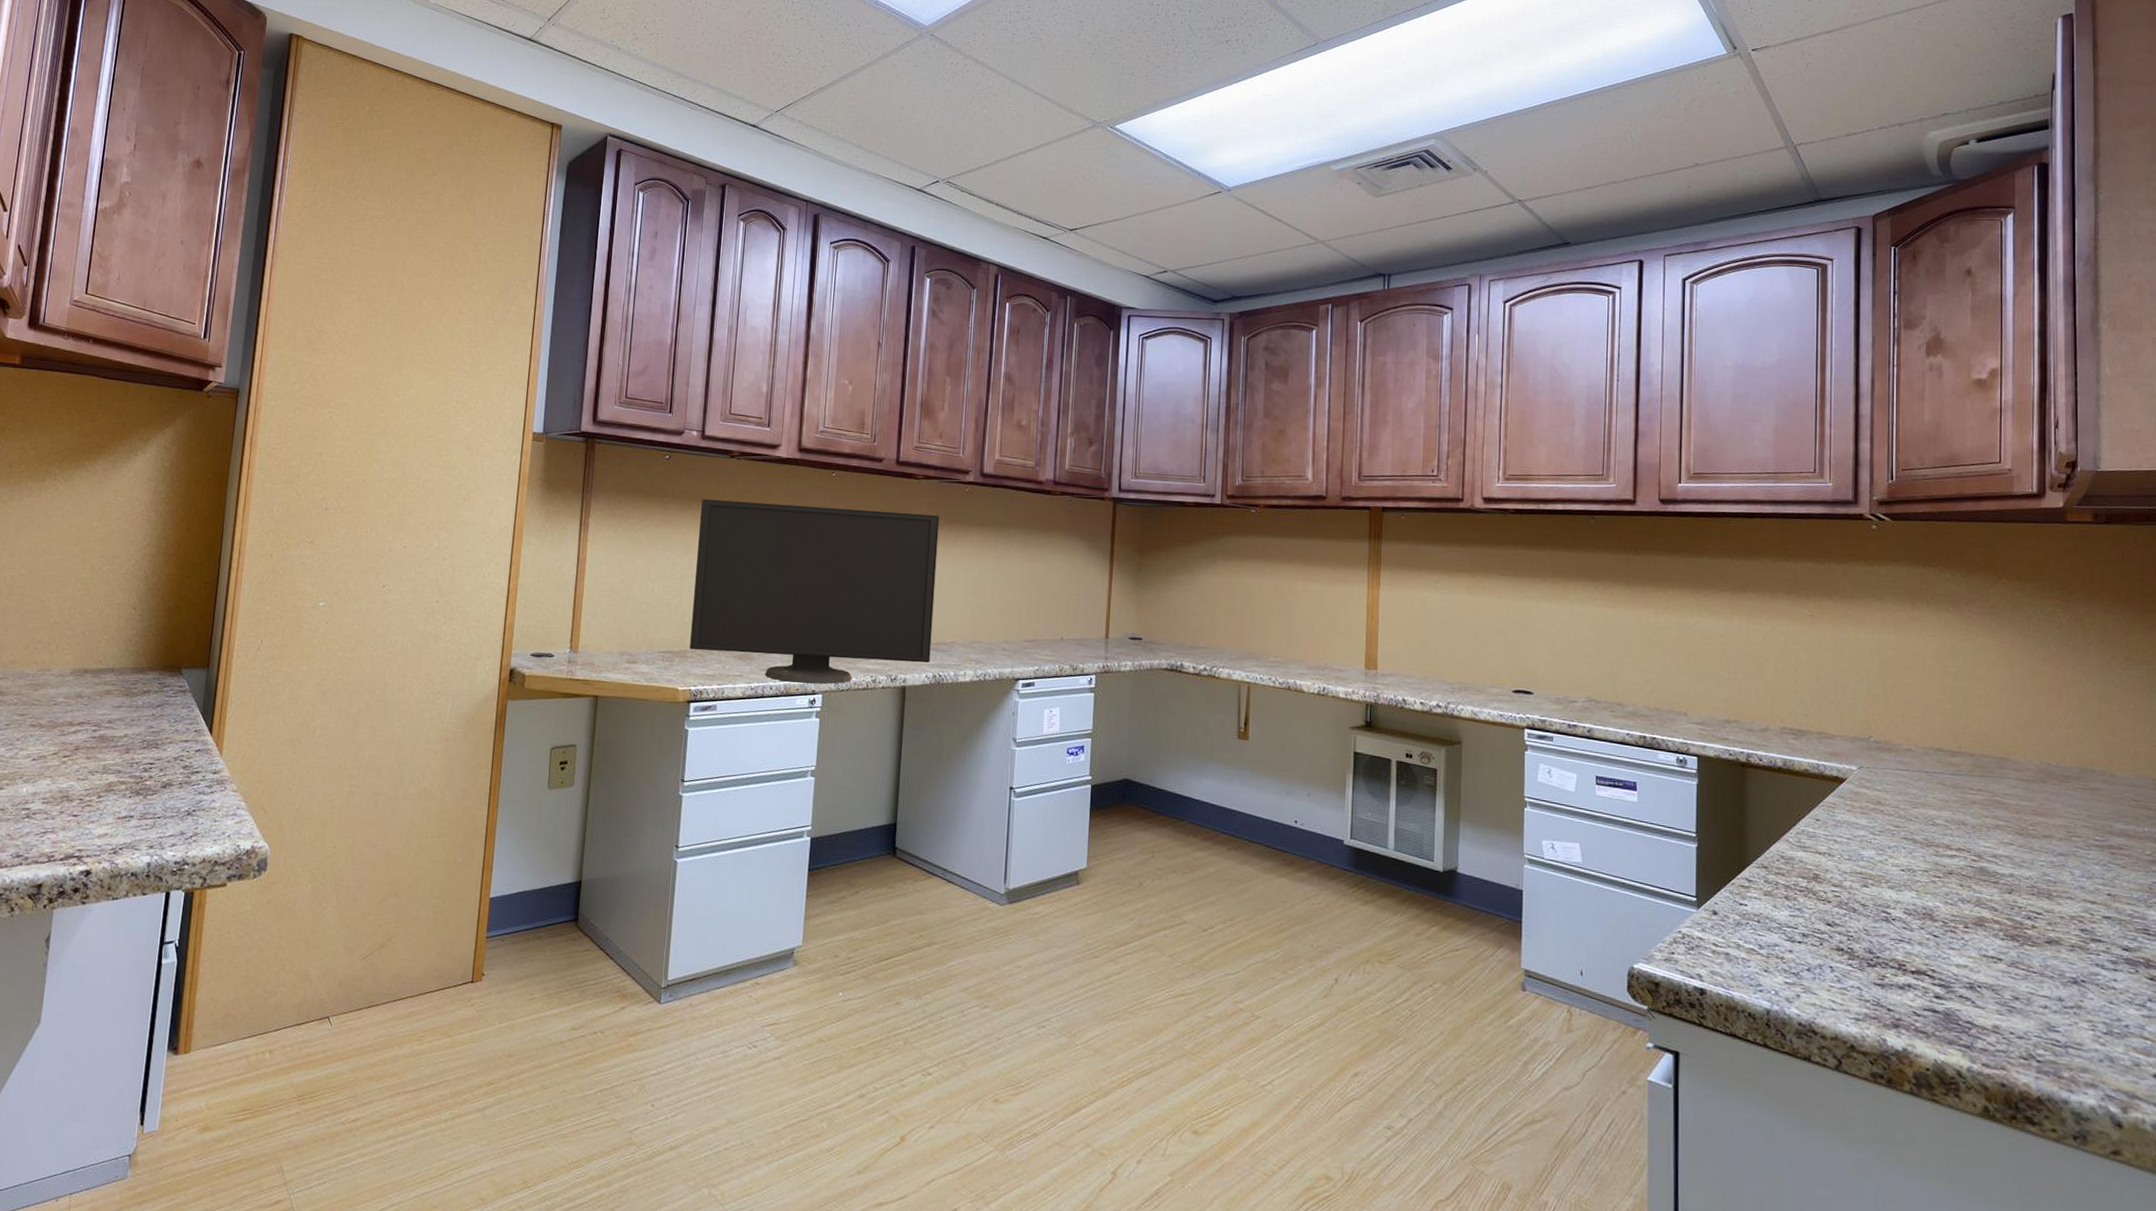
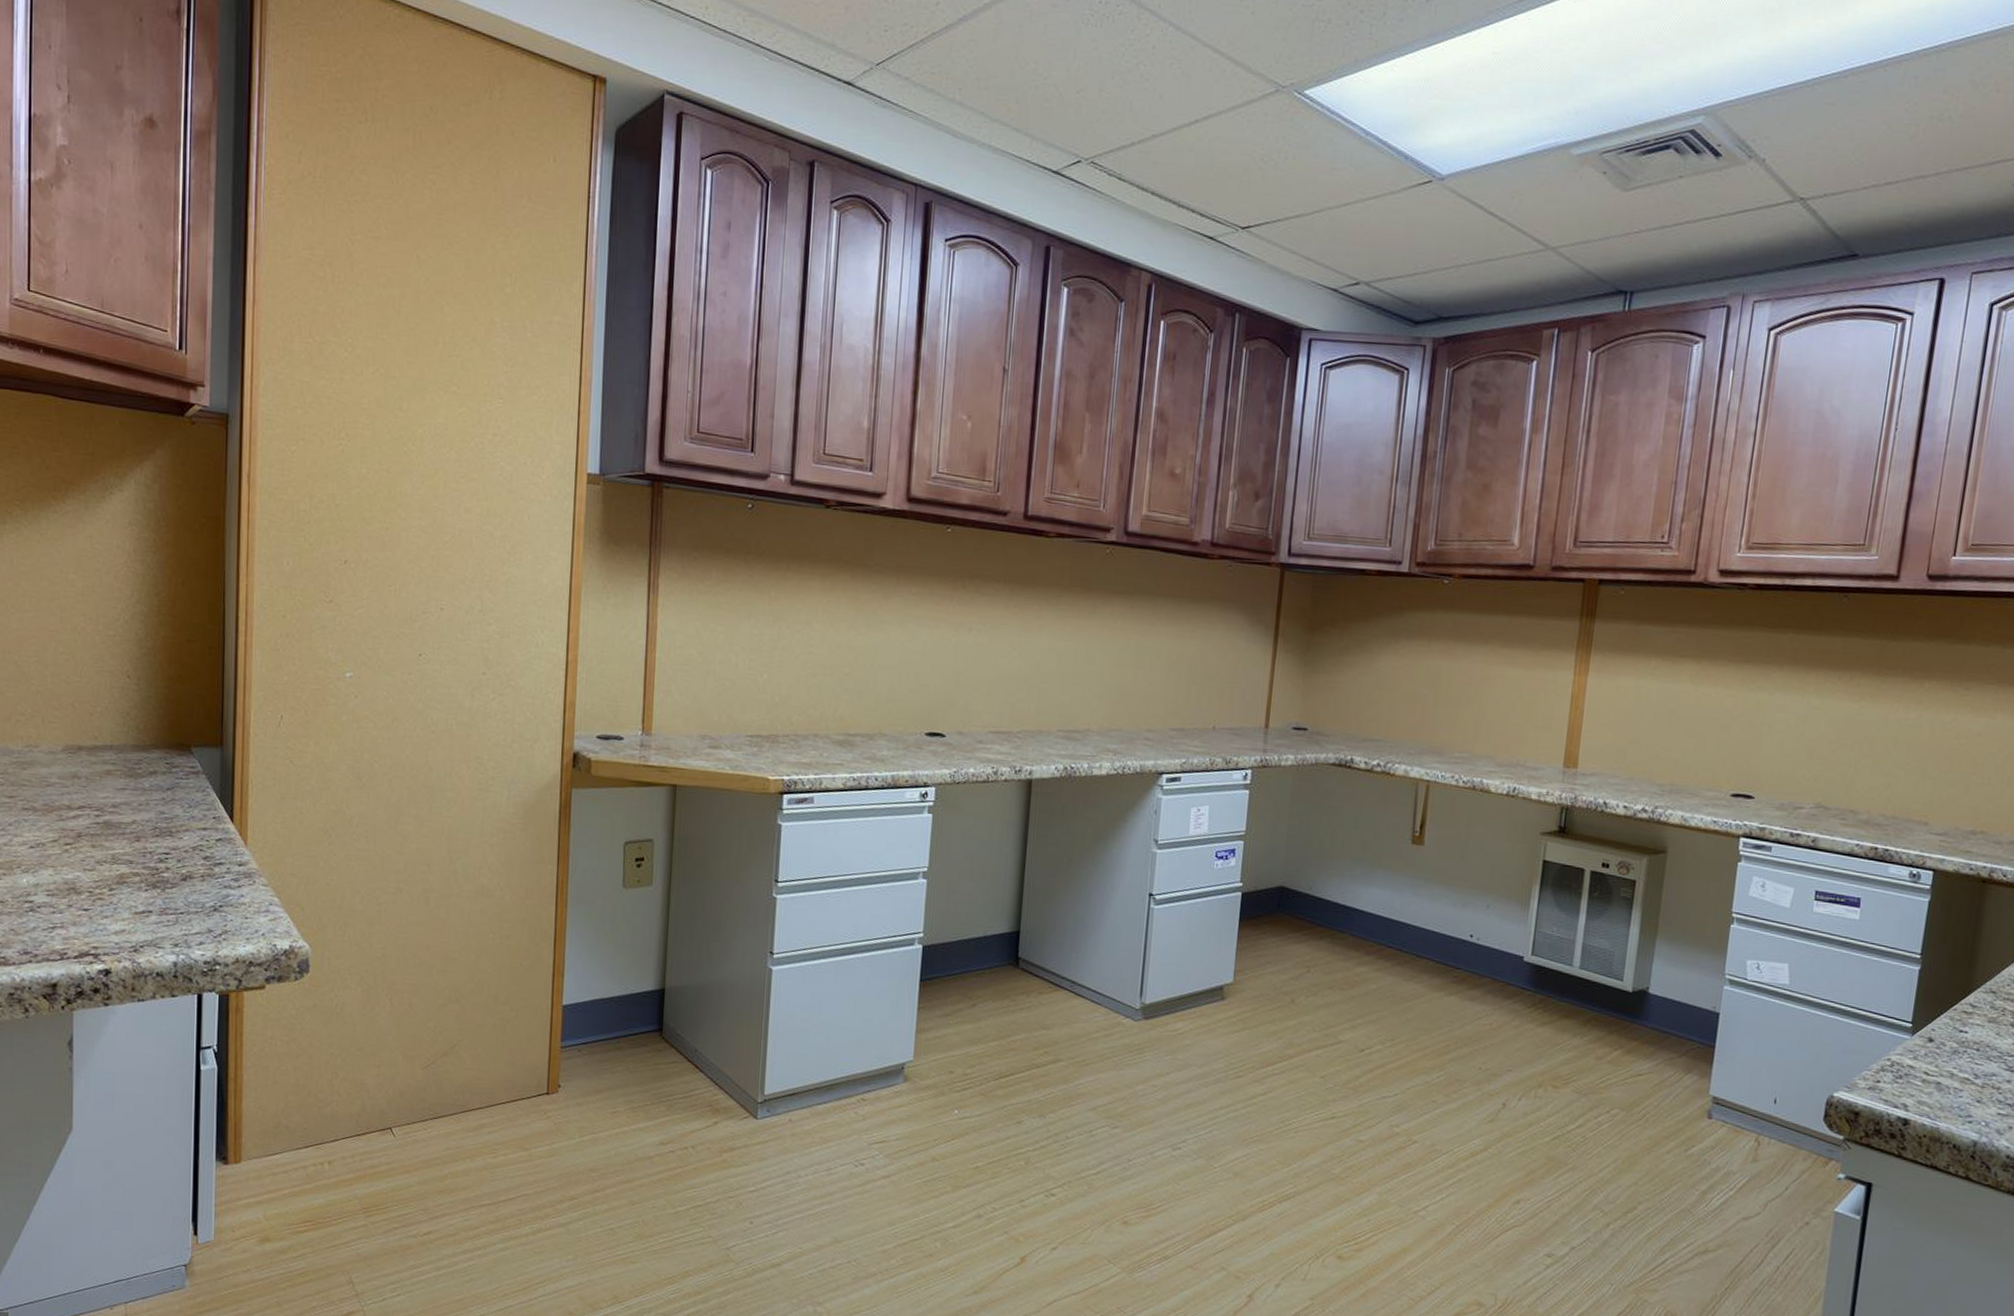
computer monitor: present [690,499,940,684] -> none [781,557,1075,775]

